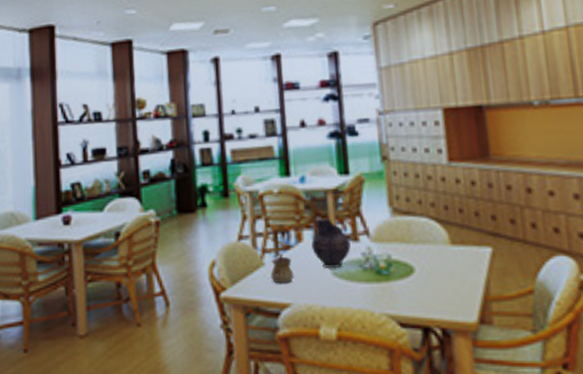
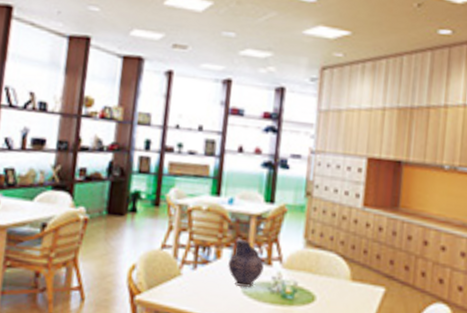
teapot: present [270,253,294,284] -> none [185,266,208,295]

